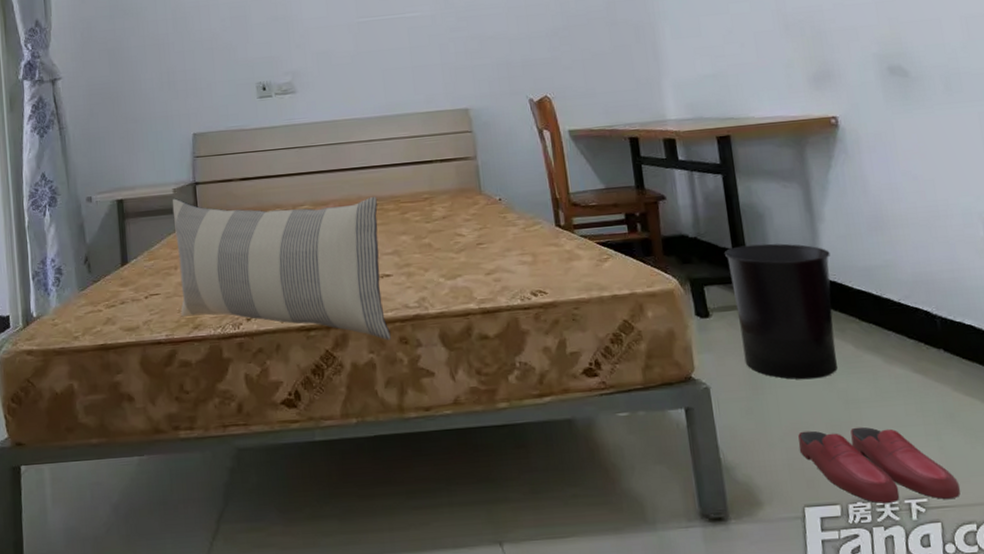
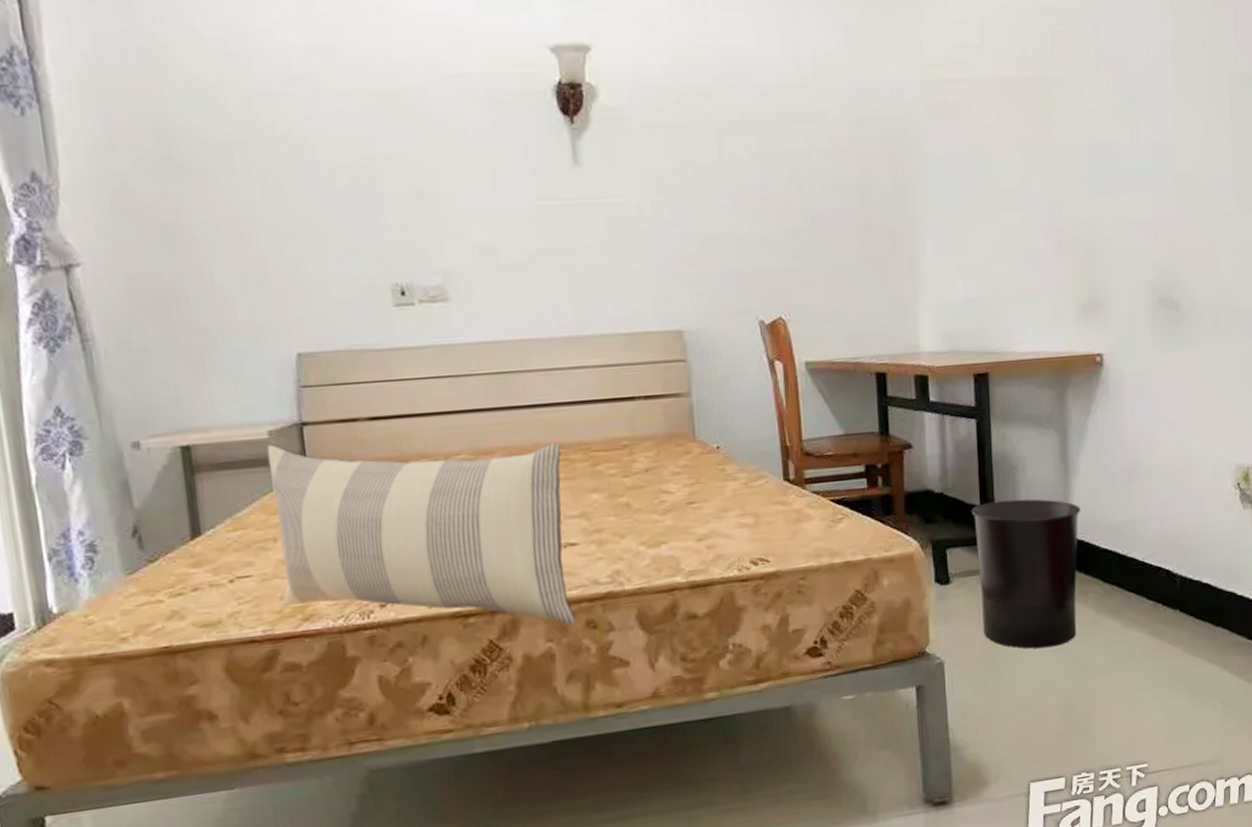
slippers: present [798,426,960,504] -> none [1031,694,1178,773]

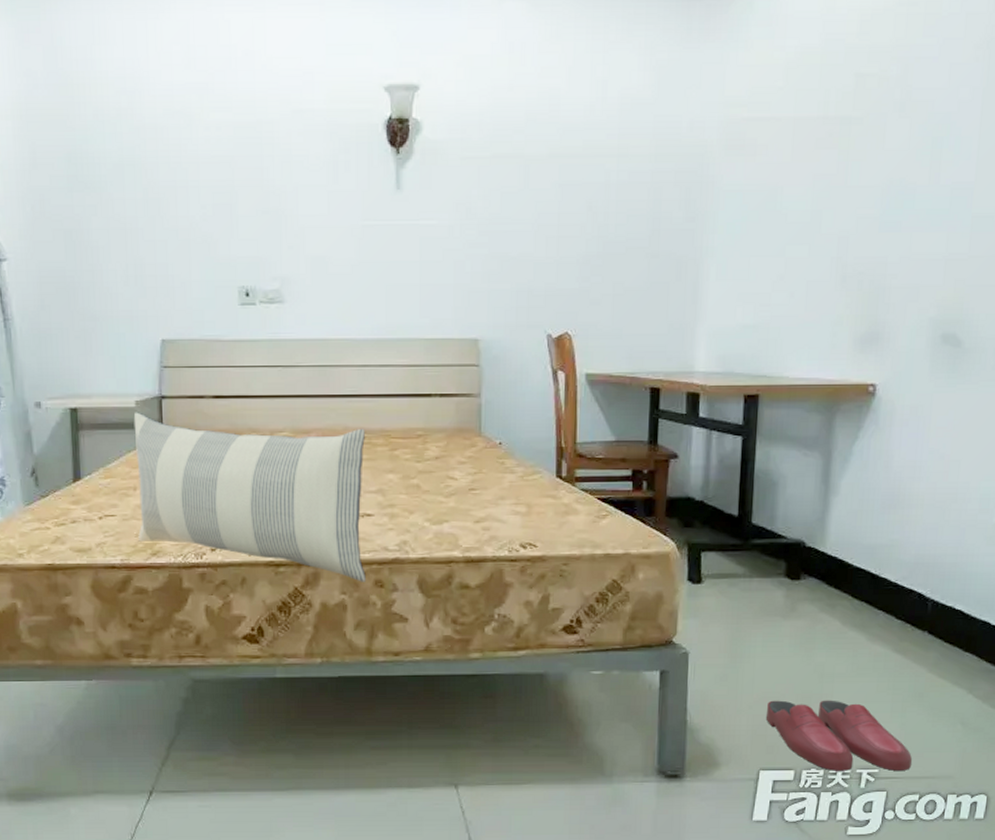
waste bin: present [971,499,1081,649] -> none [728,513,837,651]
slippers: none [1031,694,1178,773] -> present [766,700,912,771]

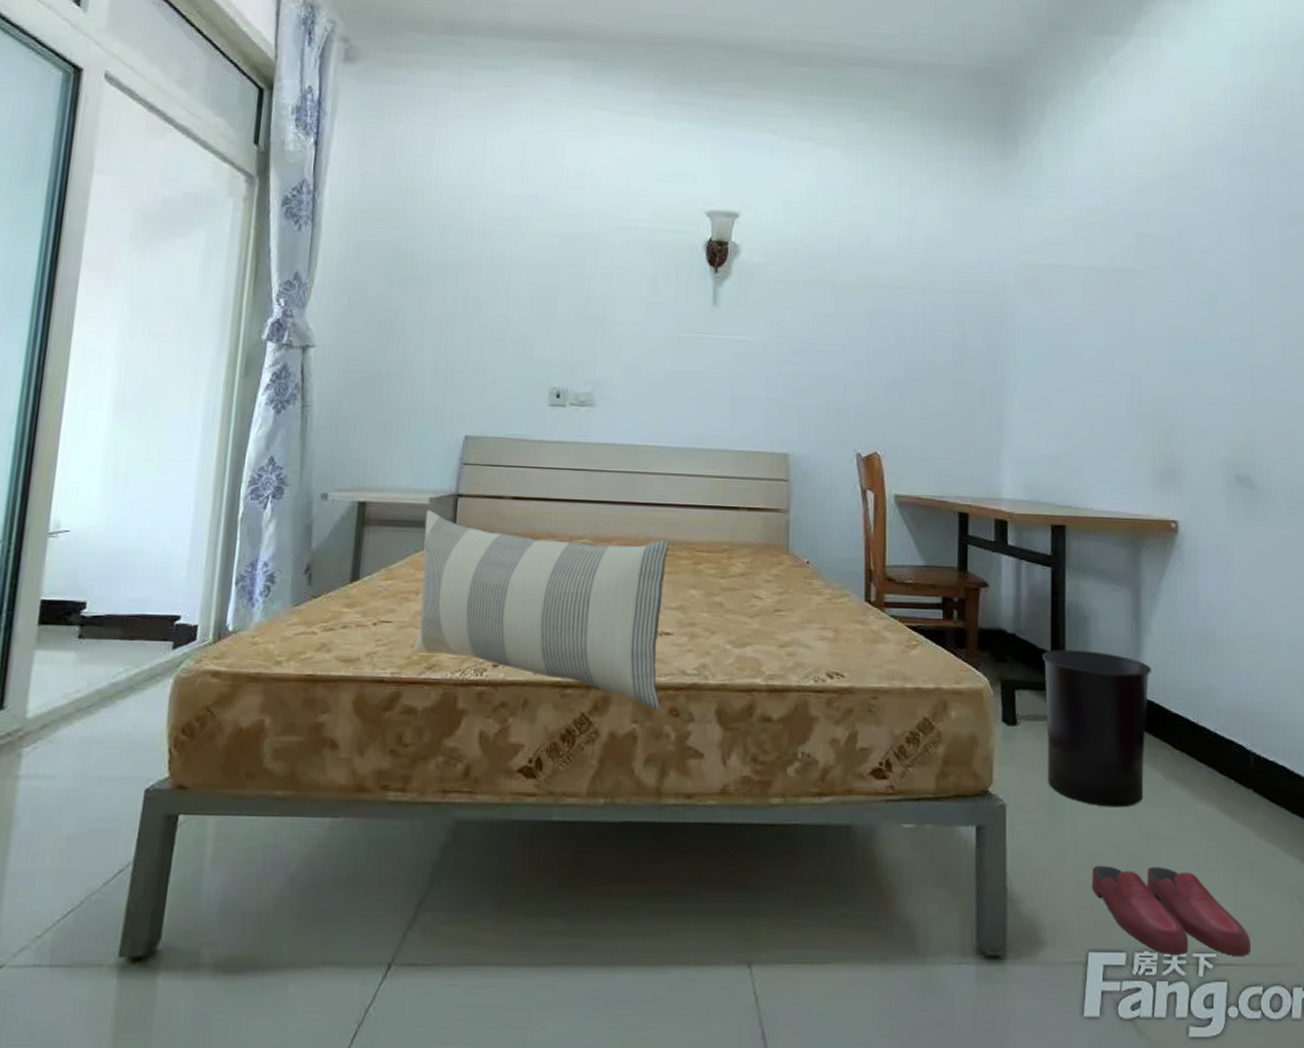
waste bin: none [728,513,837,651] -> present [1041,649,1152,808]

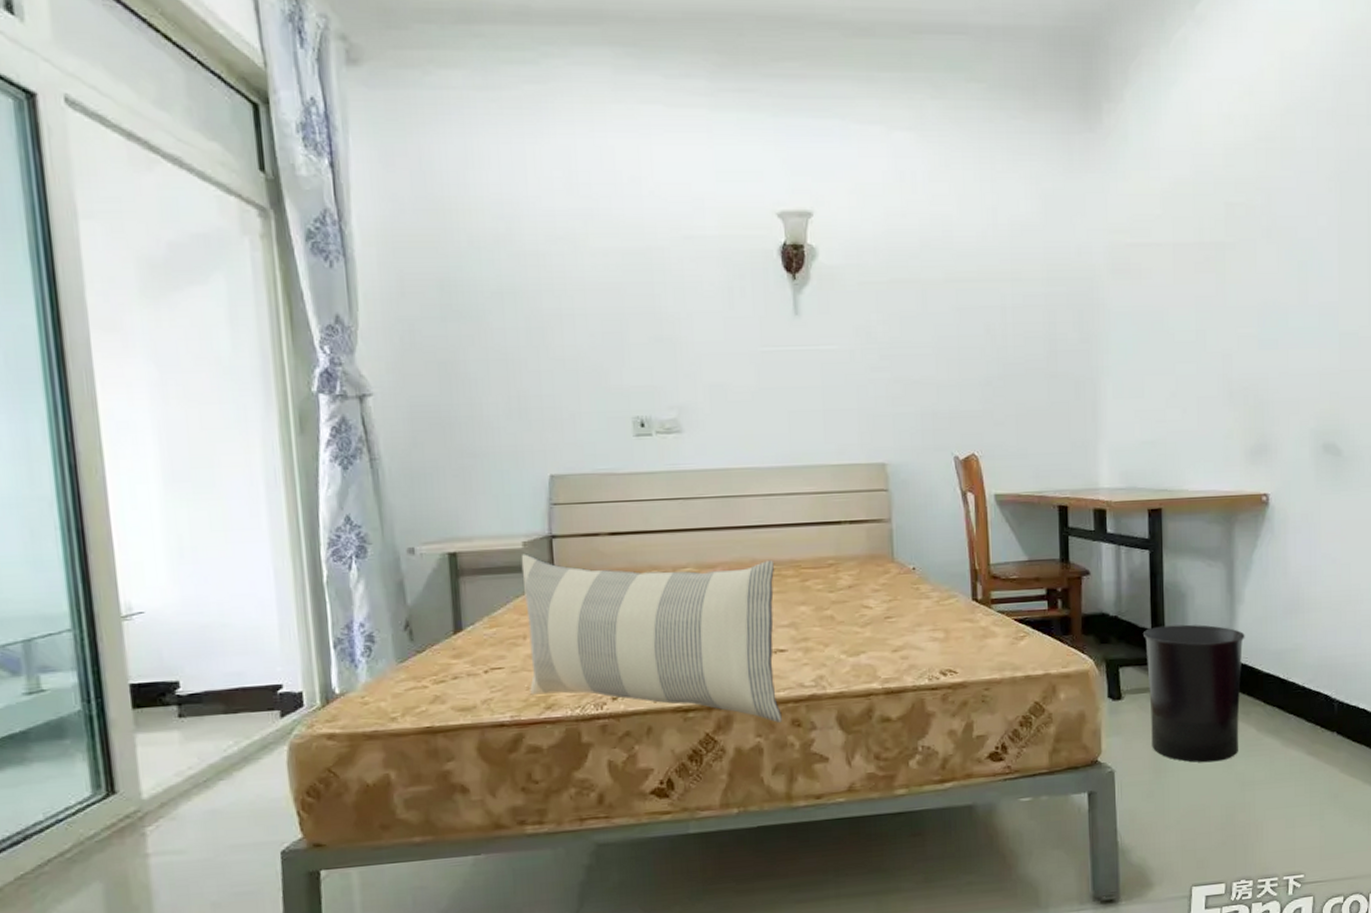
slippers: present [1092,865,1250,956] -> none [1194,808,1333,881]

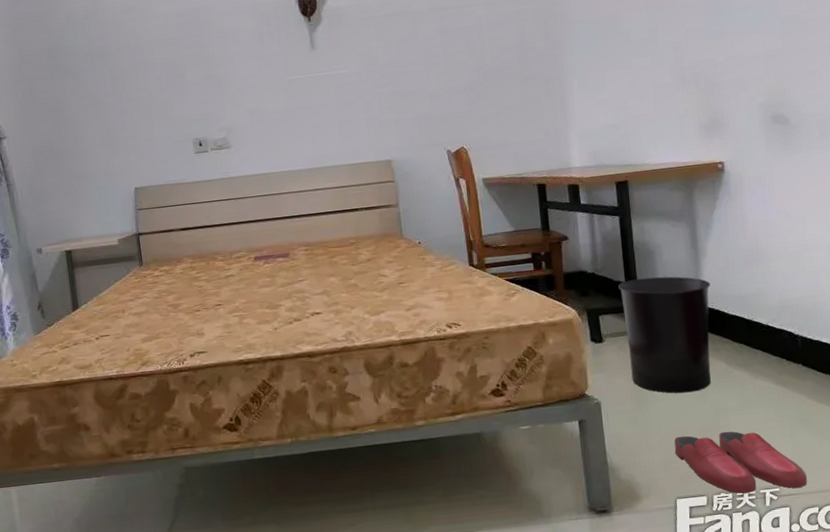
pillow: present [521,553,783,723] -> none [117,242,322,371]
slippers: none [1194,808,1333,881] -> present [674,431,807,494]

